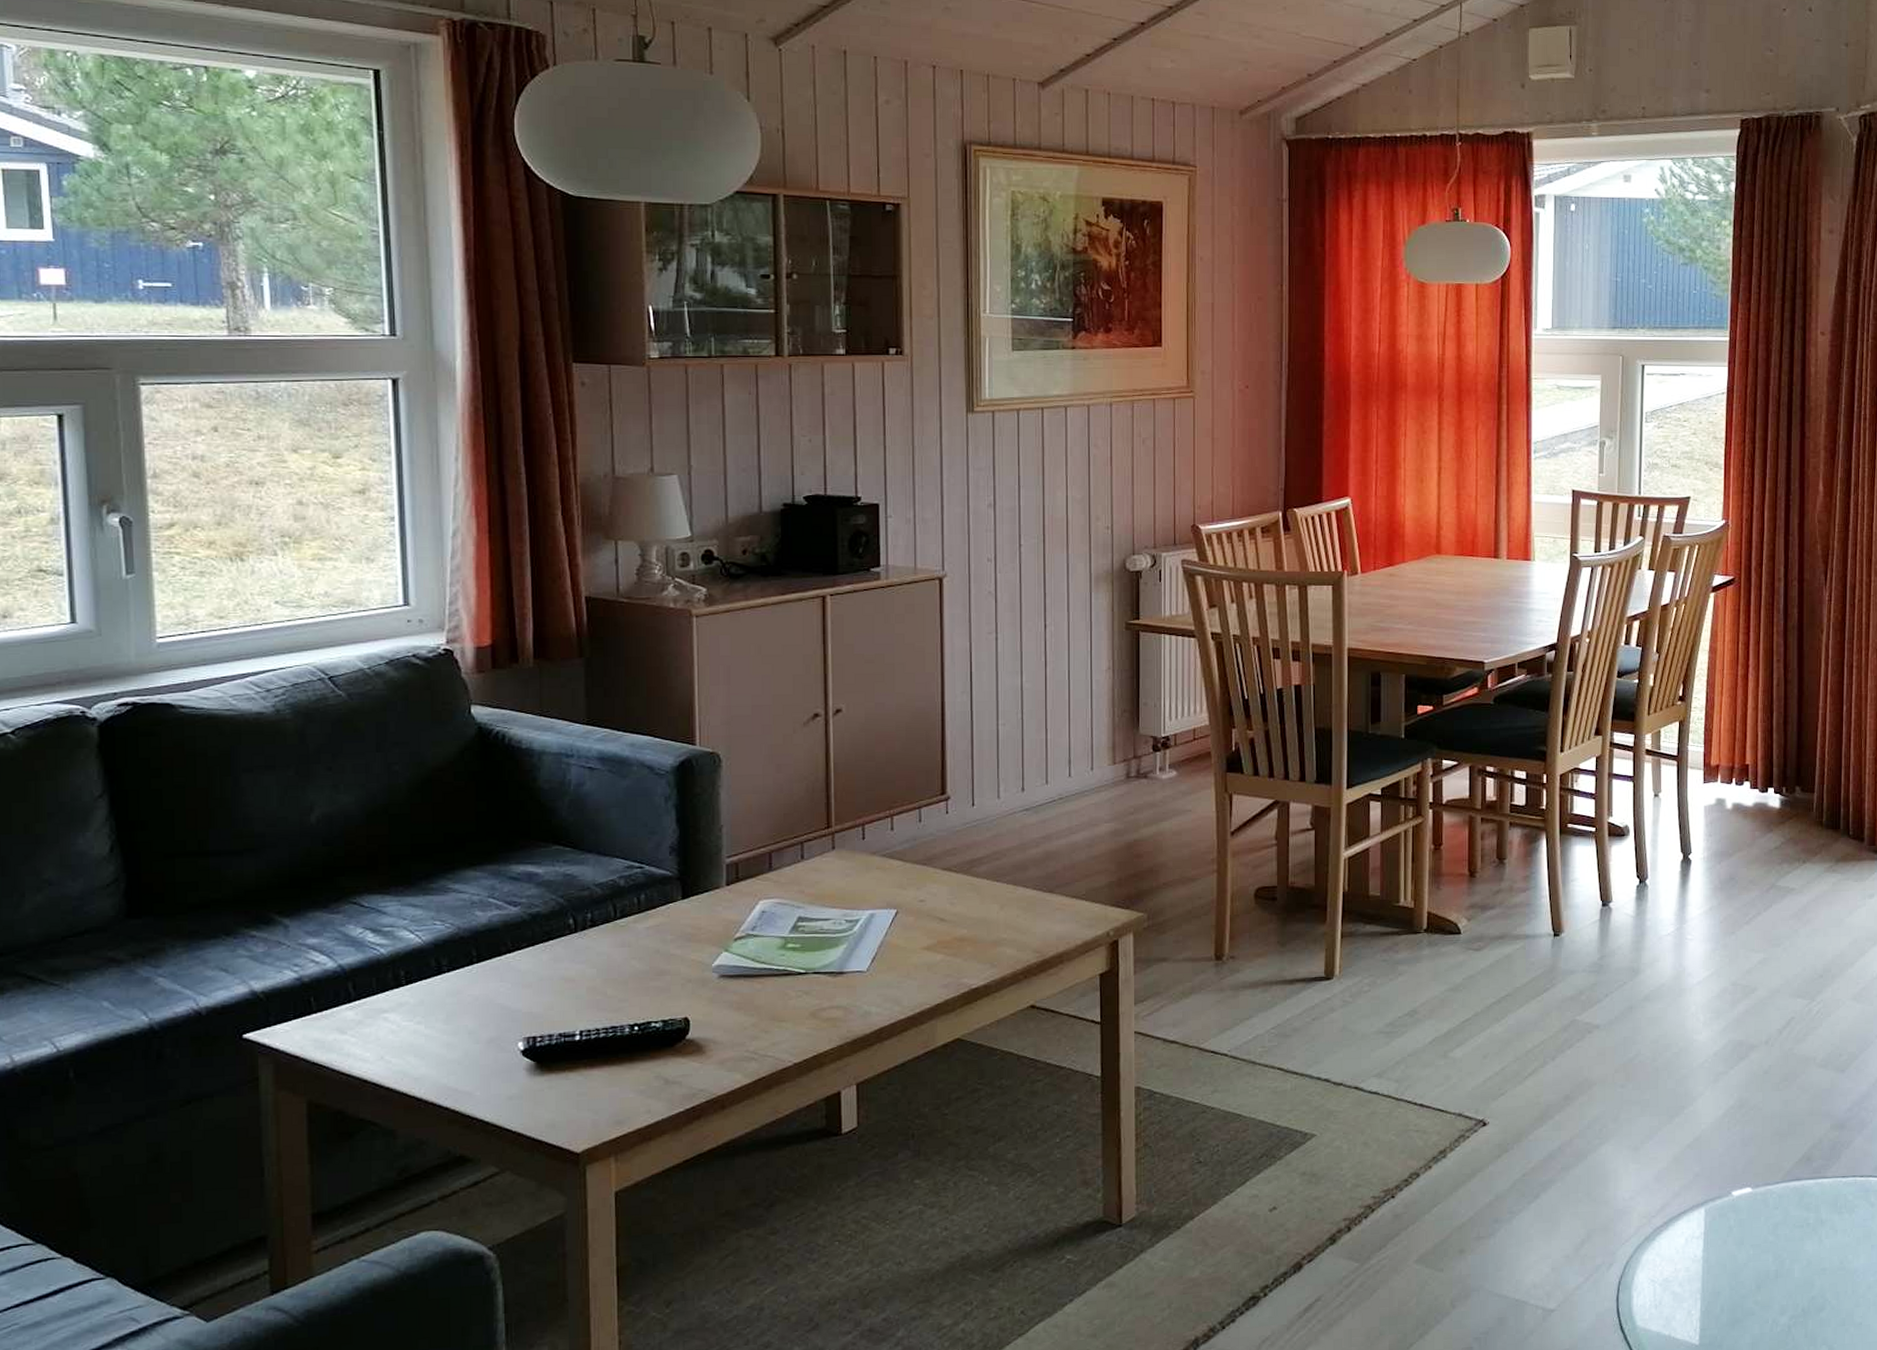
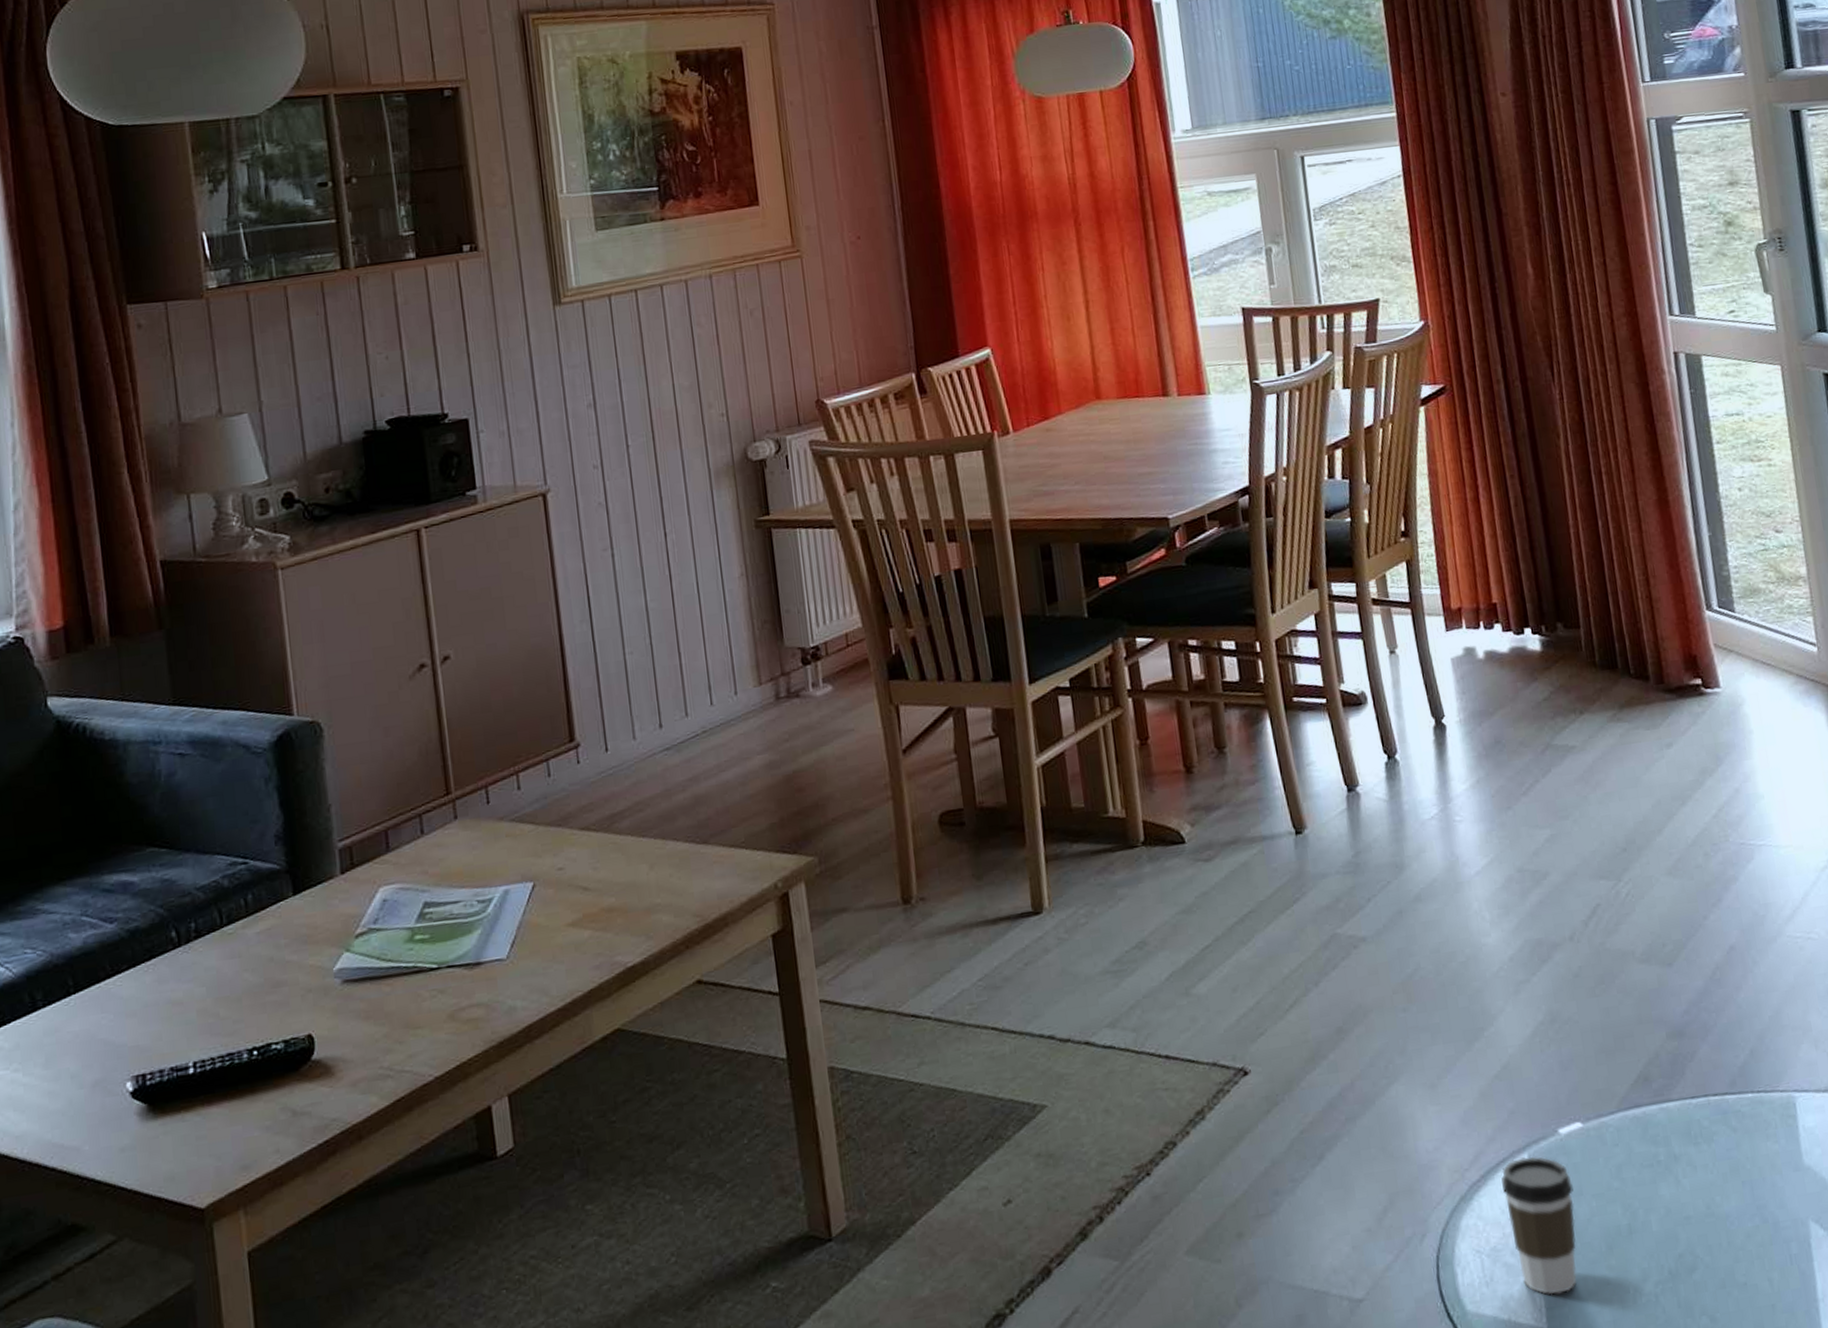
coffee cup: none [1680,1211,1736,1319] -> present [1501,1156,1577,1295]

